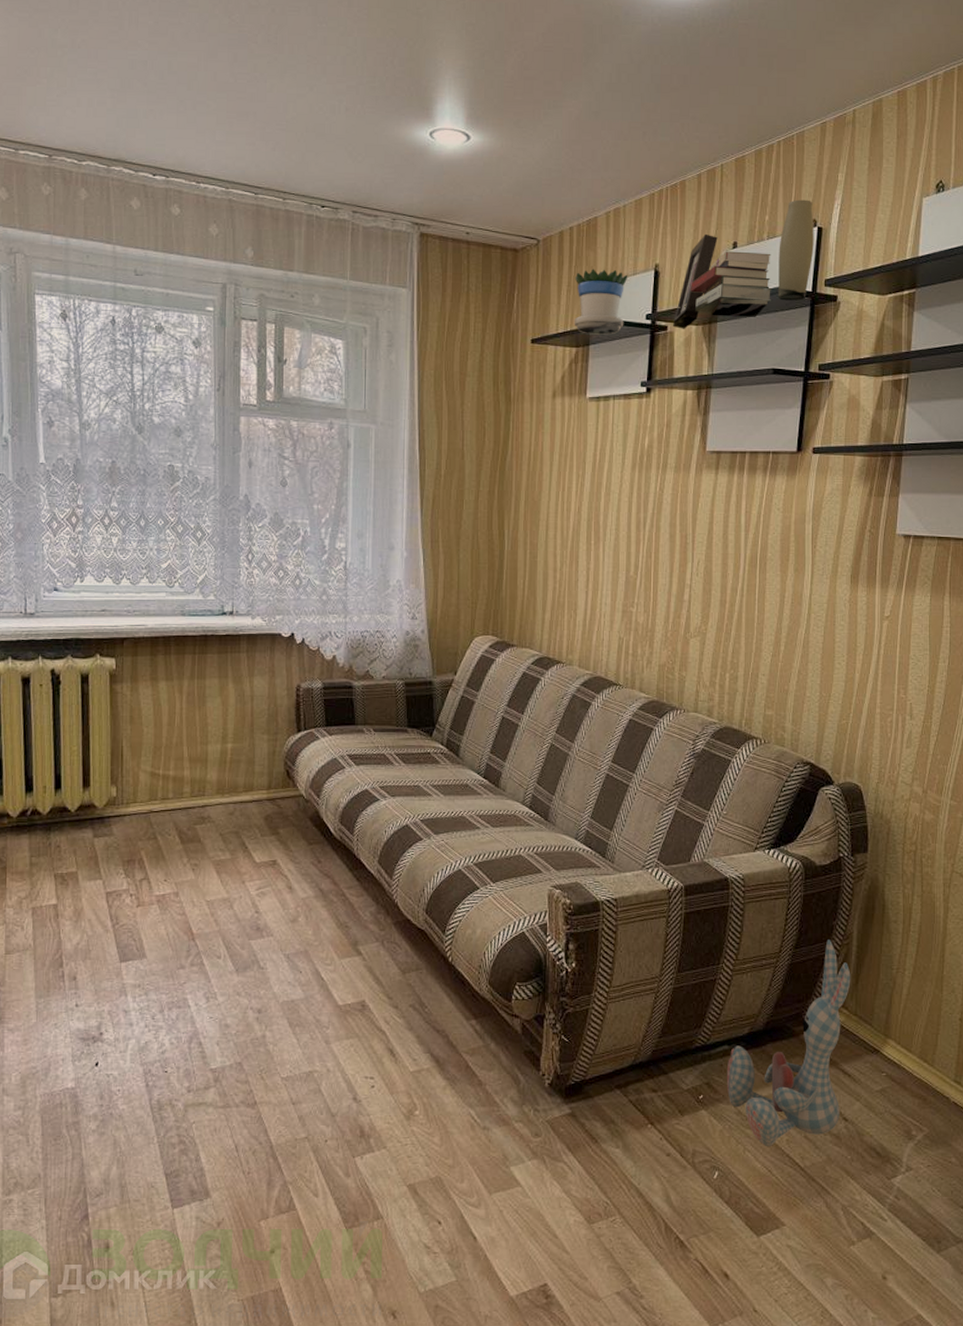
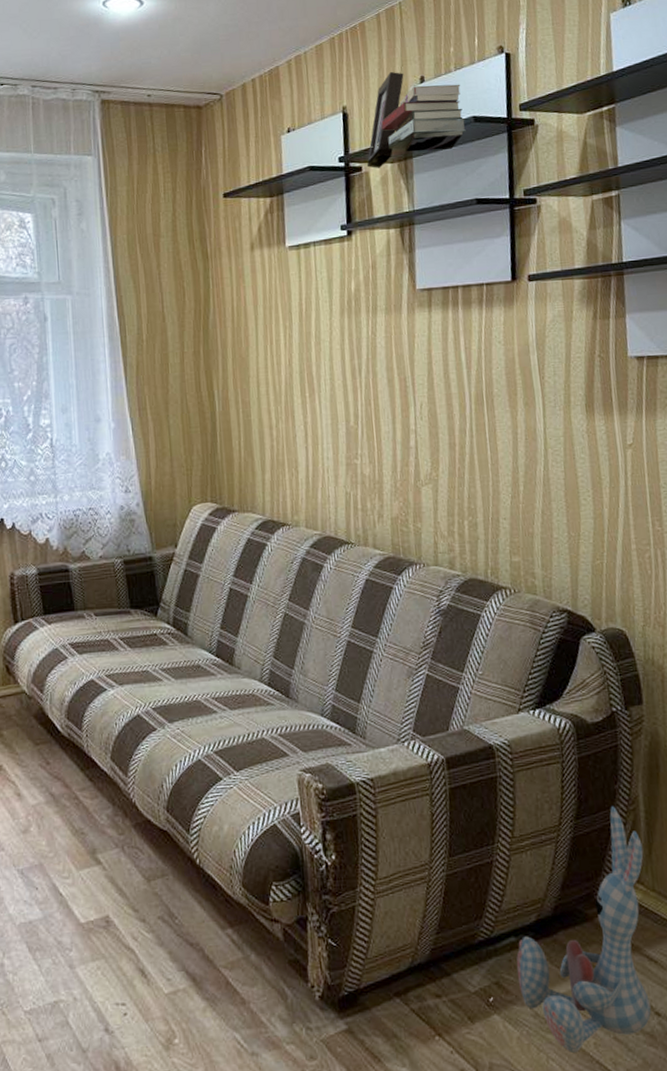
flowerpot: present [574,269,628,335] -> none [262,116,317,183]
vase: present [778,199,814,301] -> none [467,27,504,130]

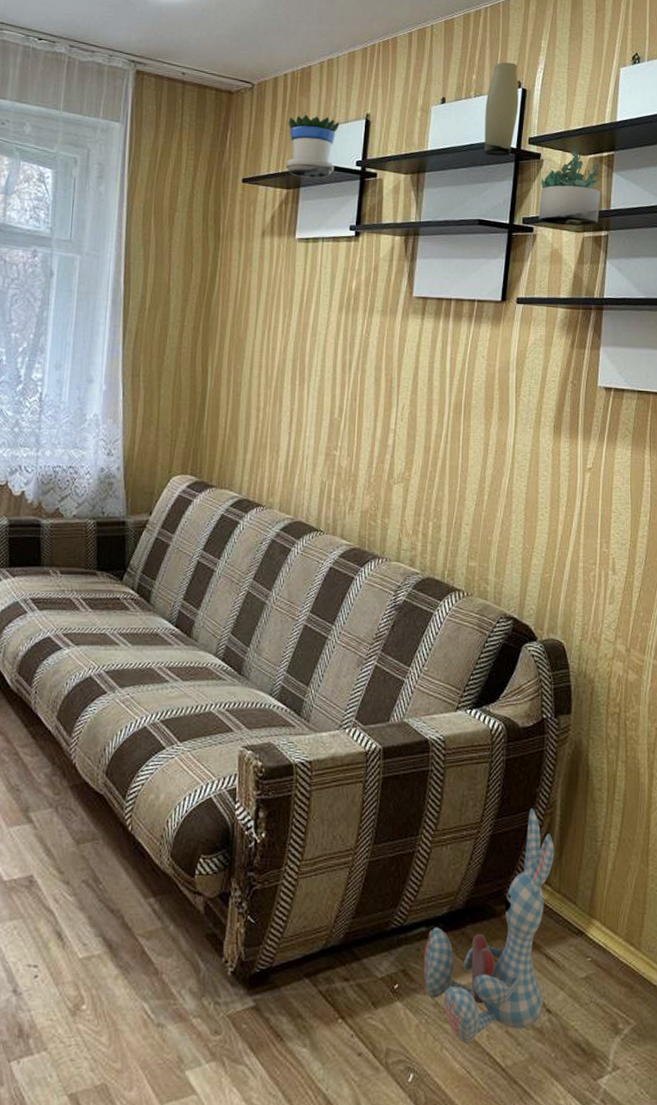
flowerpot: none [262,116,317,183] -> present [285,114,340,179]
picture frame: present [366,71,404,169] -> none [381,88,427,177]
books: present [381,84,466,152] -> none [400,105,479,169]
vase: none [467,27,504,130] -> present [484,62,519,157]
succulent plant: none [538,110,607,192] -> present [539,150,601,226]

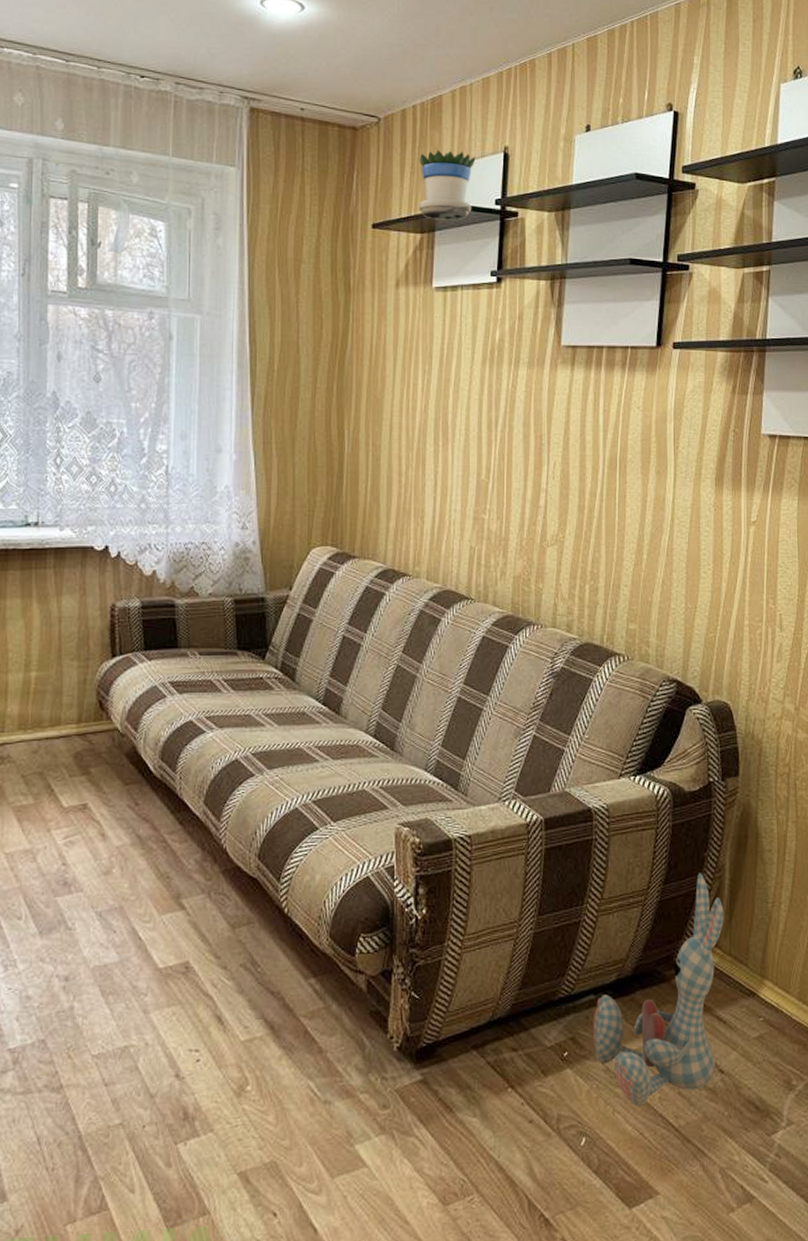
vase: present [484,62,519,157] -> none [634,82,670,188]
succulent plant: present [539,150,601,226] -> none [695,178,762,262]

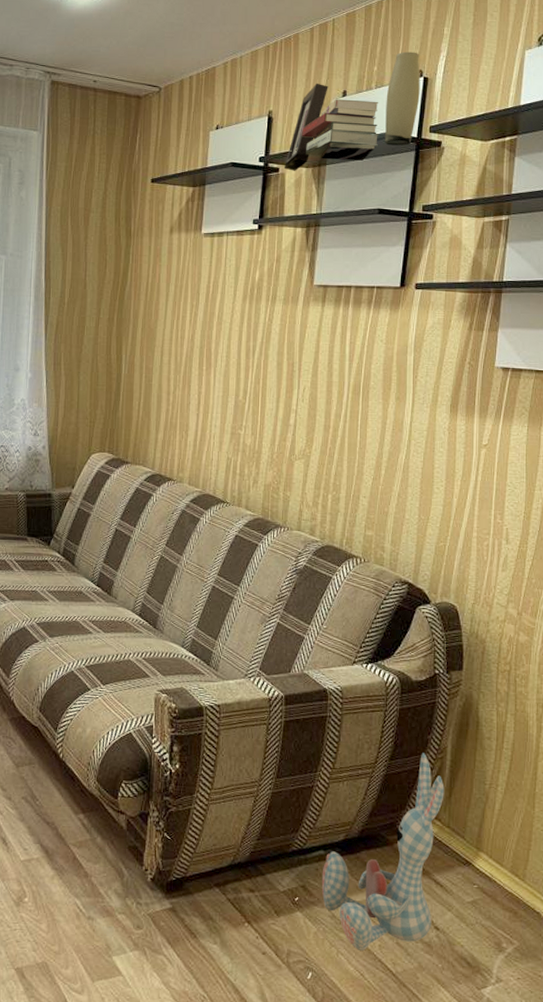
flowerpot: present [418,150,476,221] -> none [191,114,243,176]
picture frame: none [523,115,570,216] -> present [283,83,328,171]
books: none [542,134,628,204] -> present [302,99,379,161]
vase: none [634,82,670,188] -> present [385,51,420,146]

